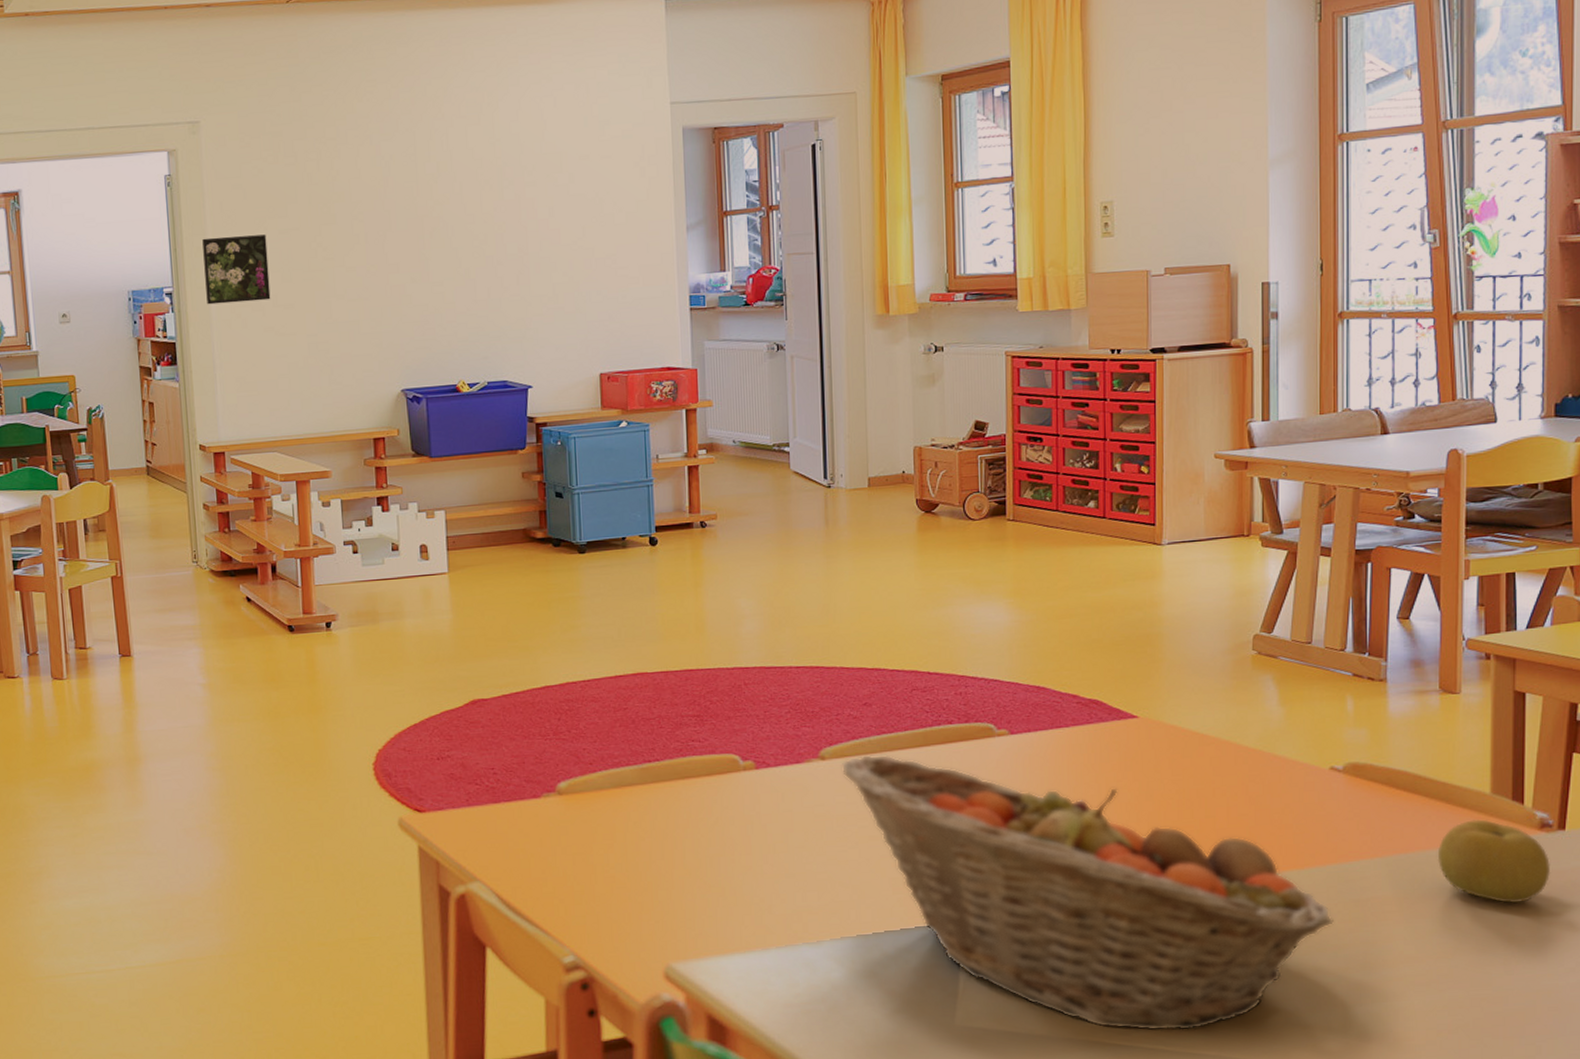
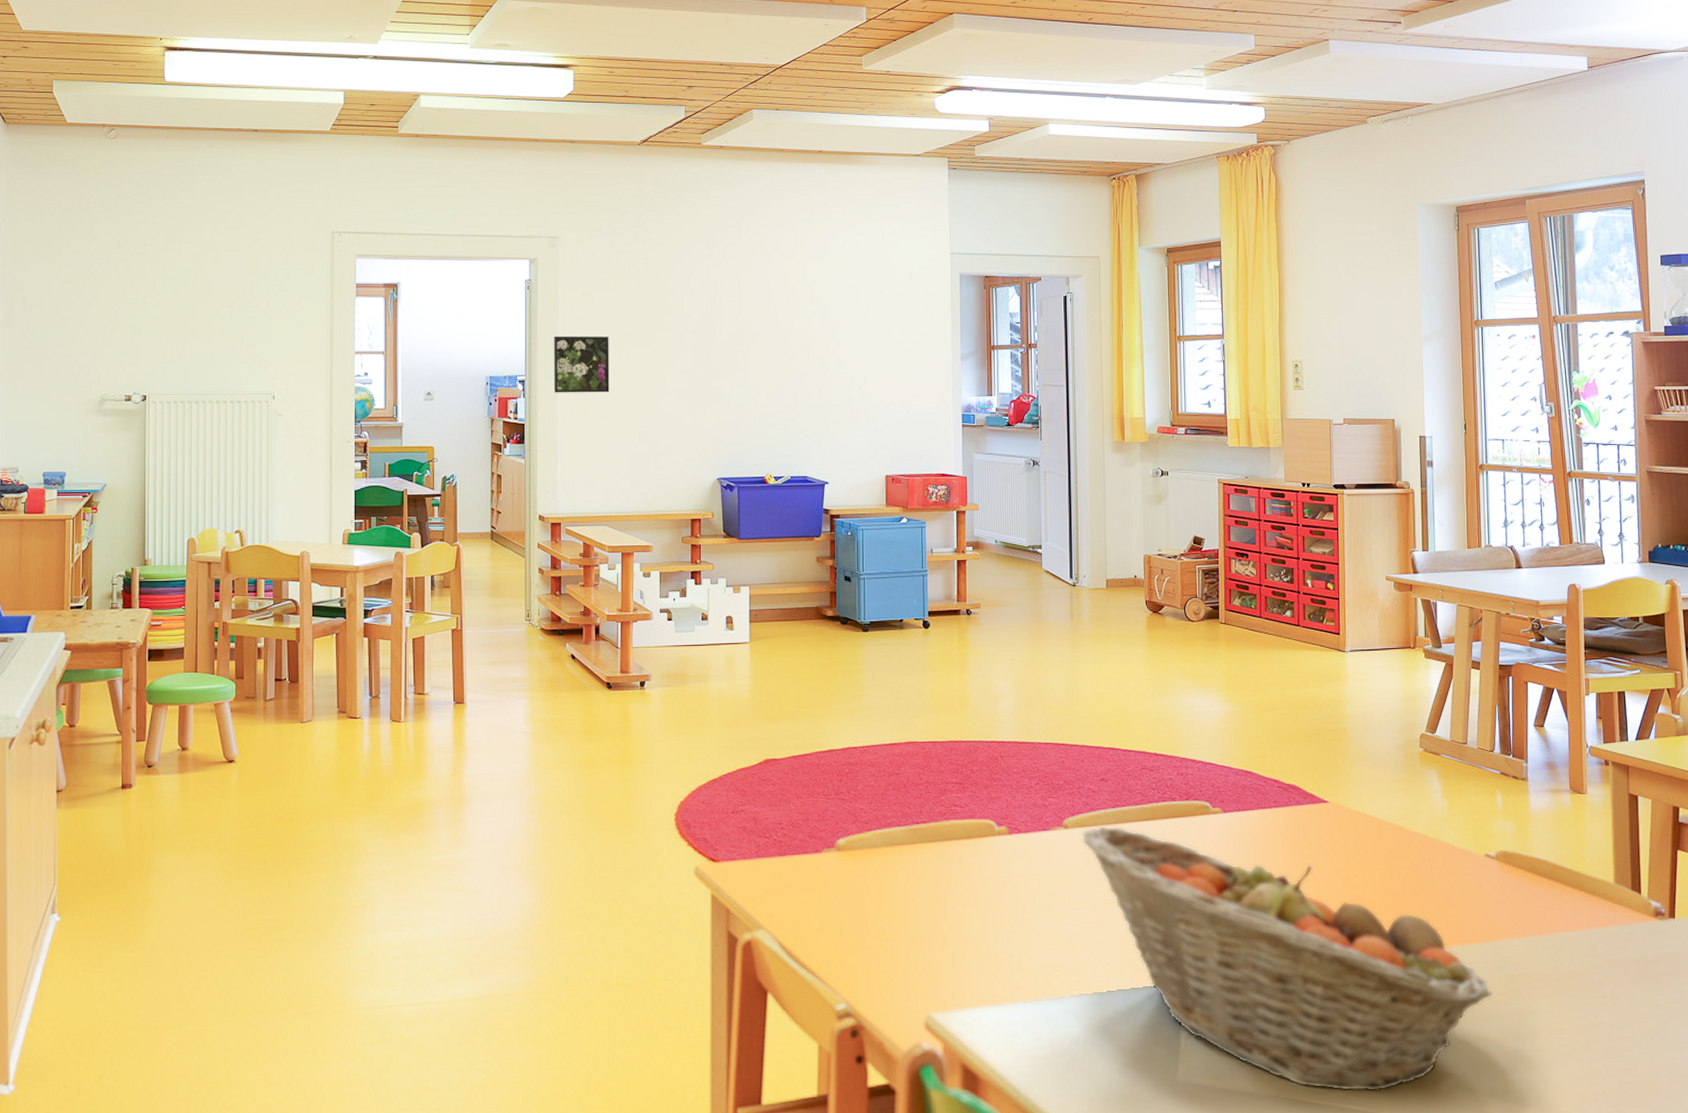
fruit: present [1437,819,1551,904] -> none [1574,906,1666,983]

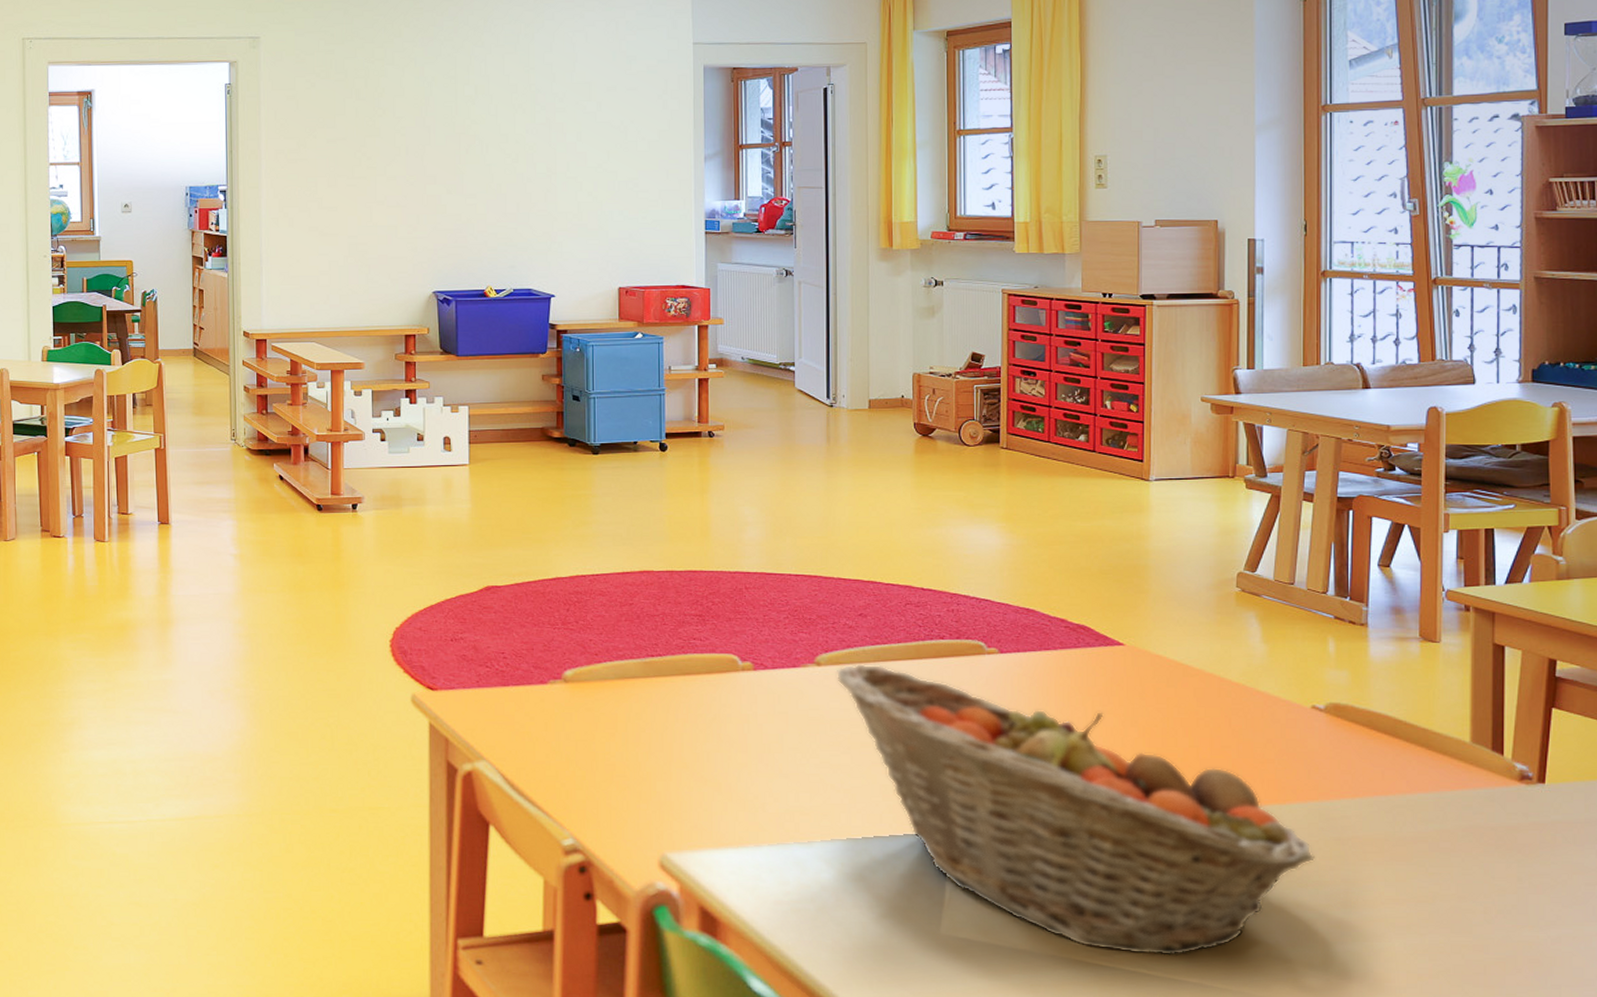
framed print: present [554,335,610,393] -> none [256,142,316,203]

